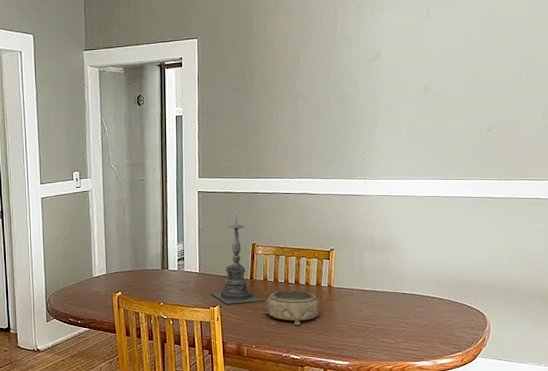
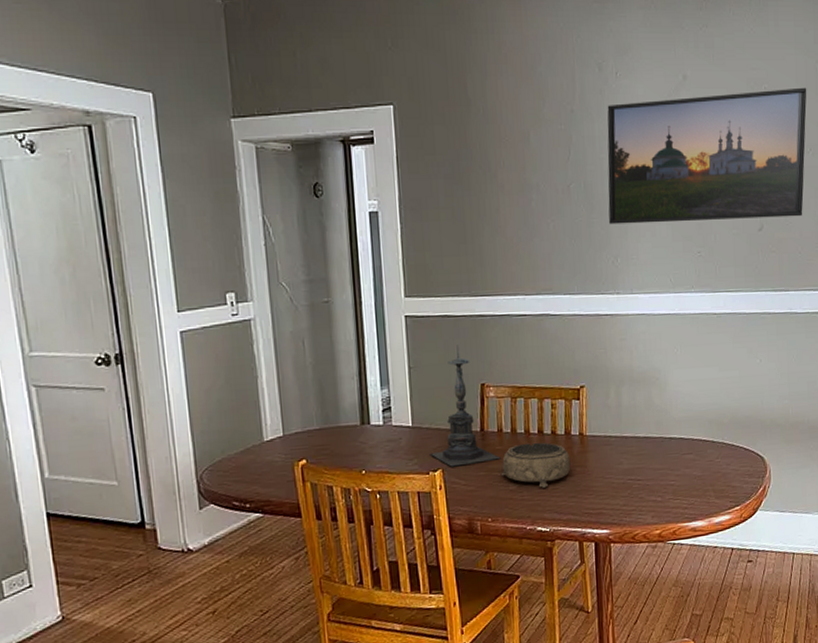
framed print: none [360,16,535,126] -> present [607,87,807,225]

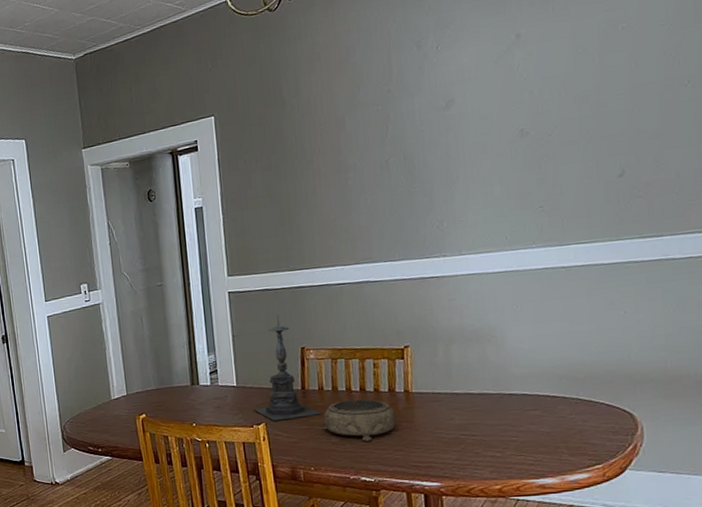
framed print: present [607,87,807,225] -> none [428,17,682,191]

